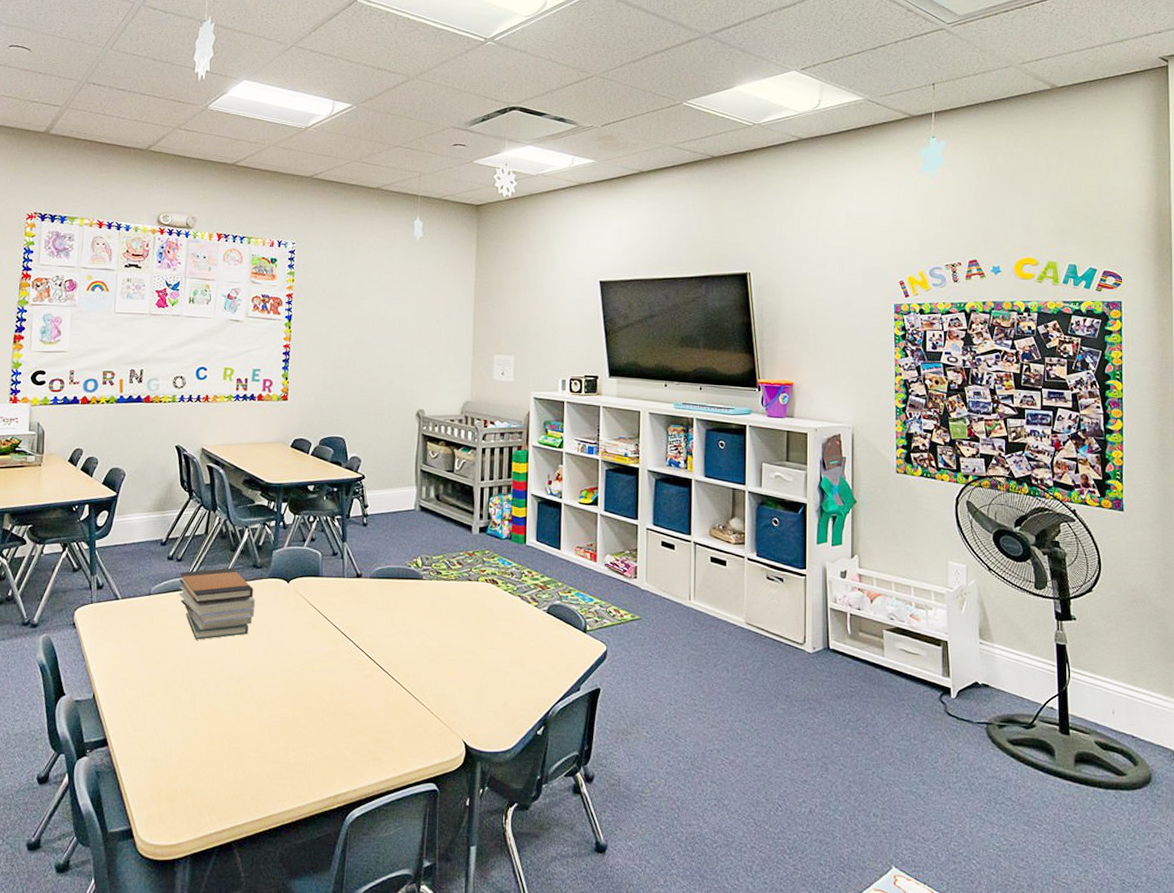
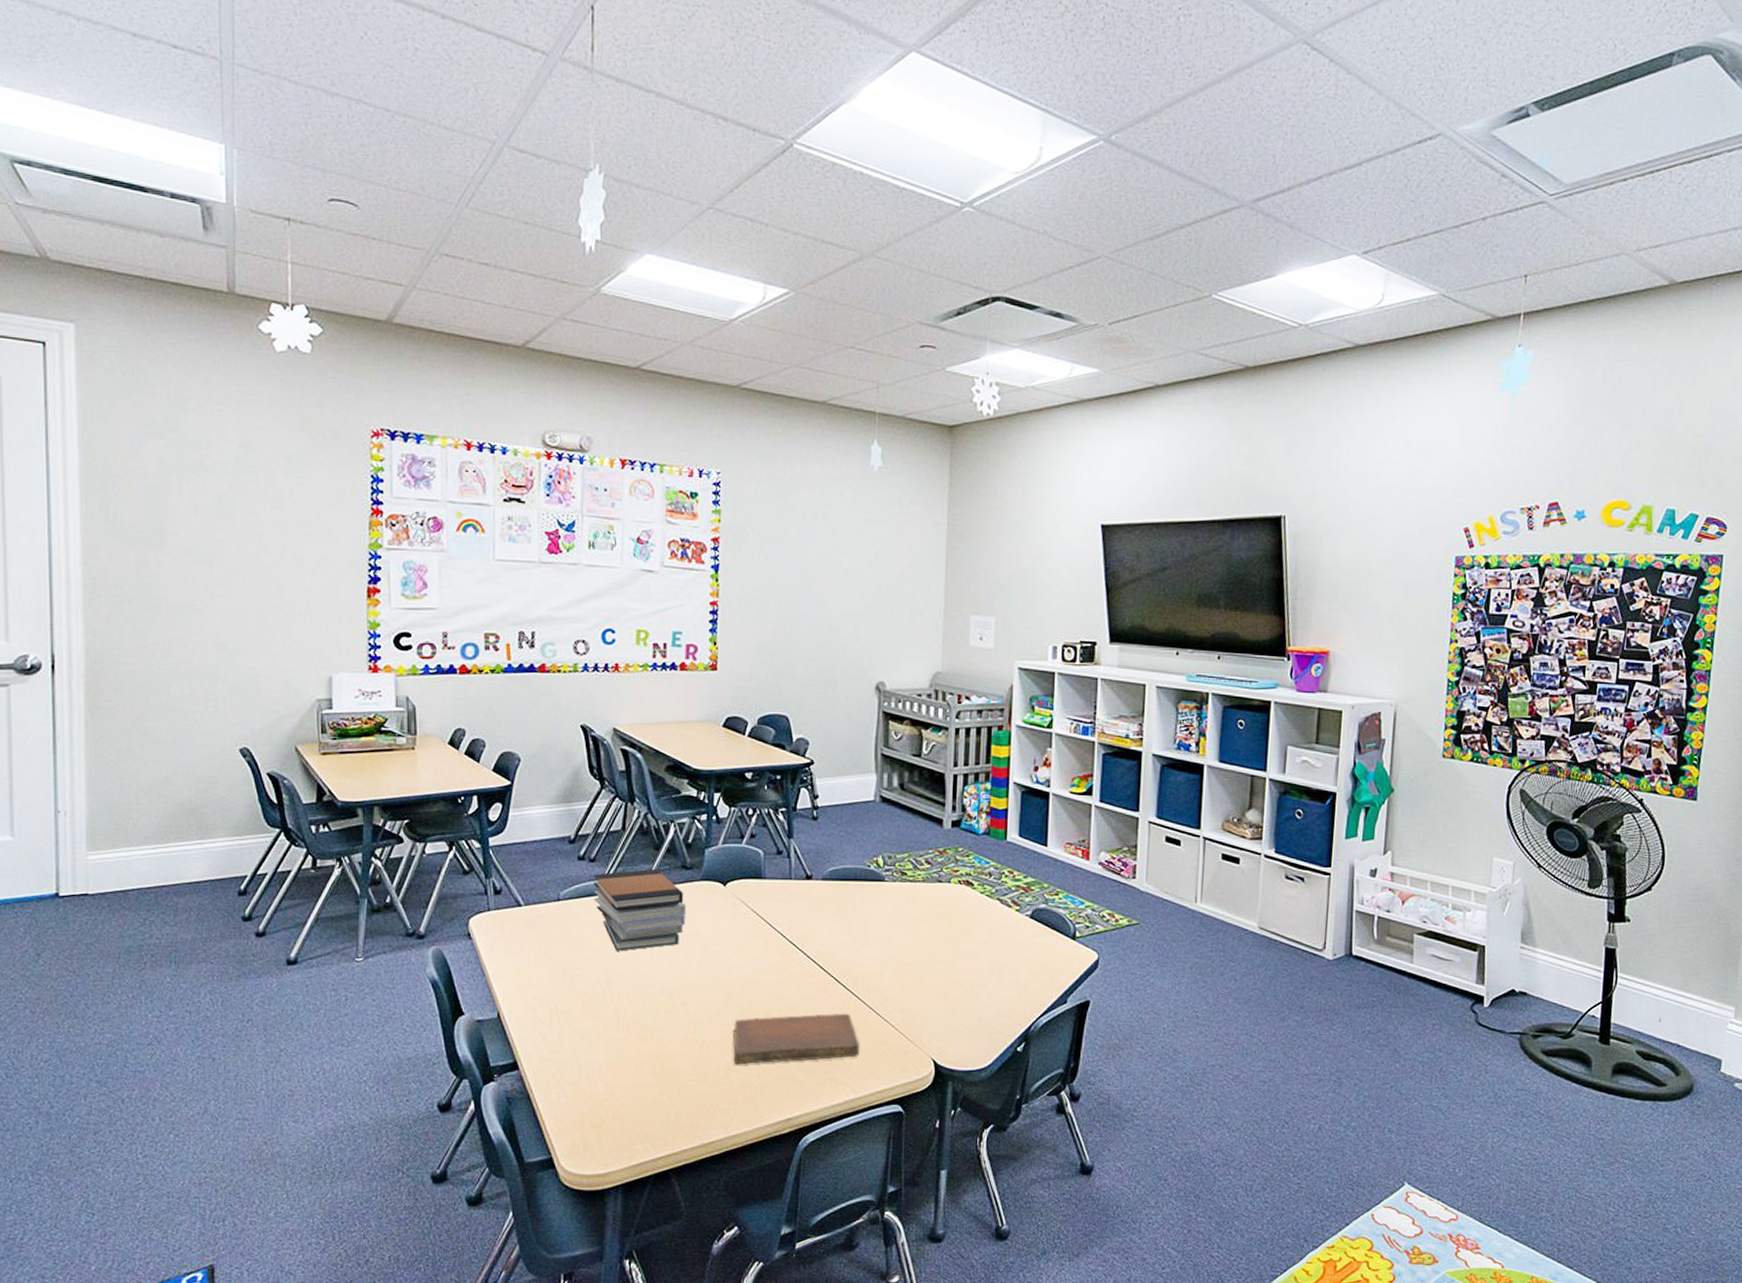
notebook: none [291,697,401,744] -> present [733,1013,860,1065]

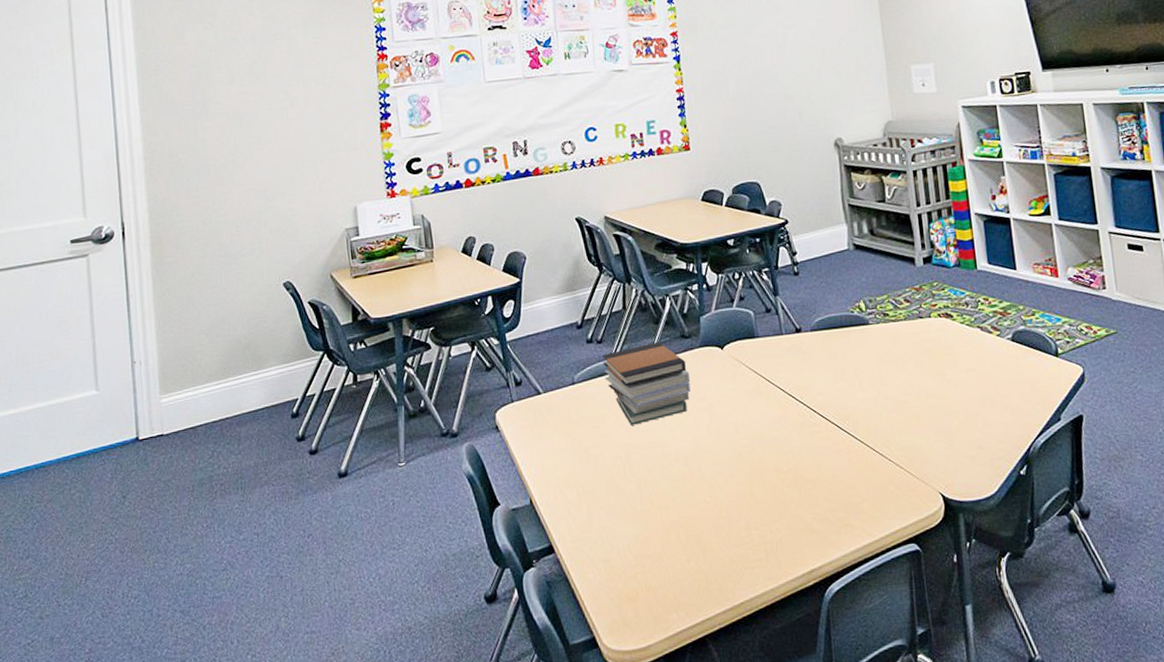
notebook: present [733,1013,860,1065] -> none [747,457,870,523]

